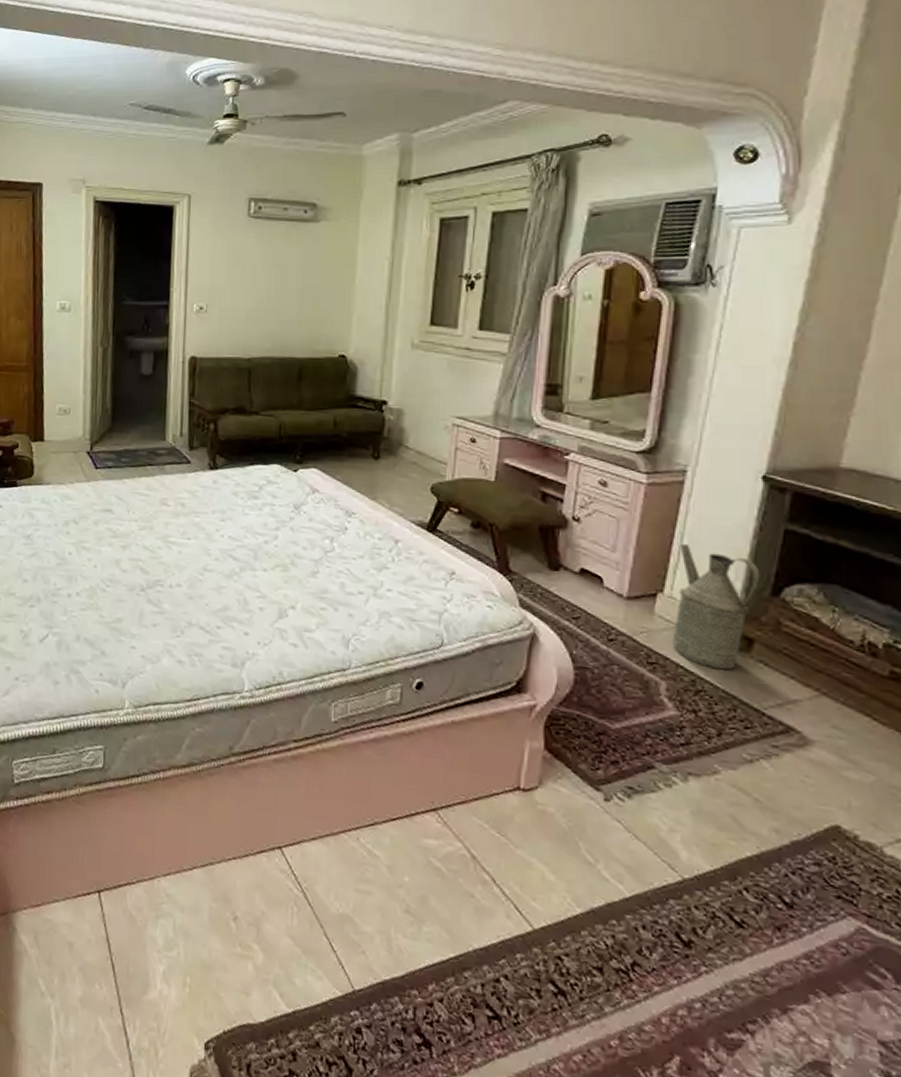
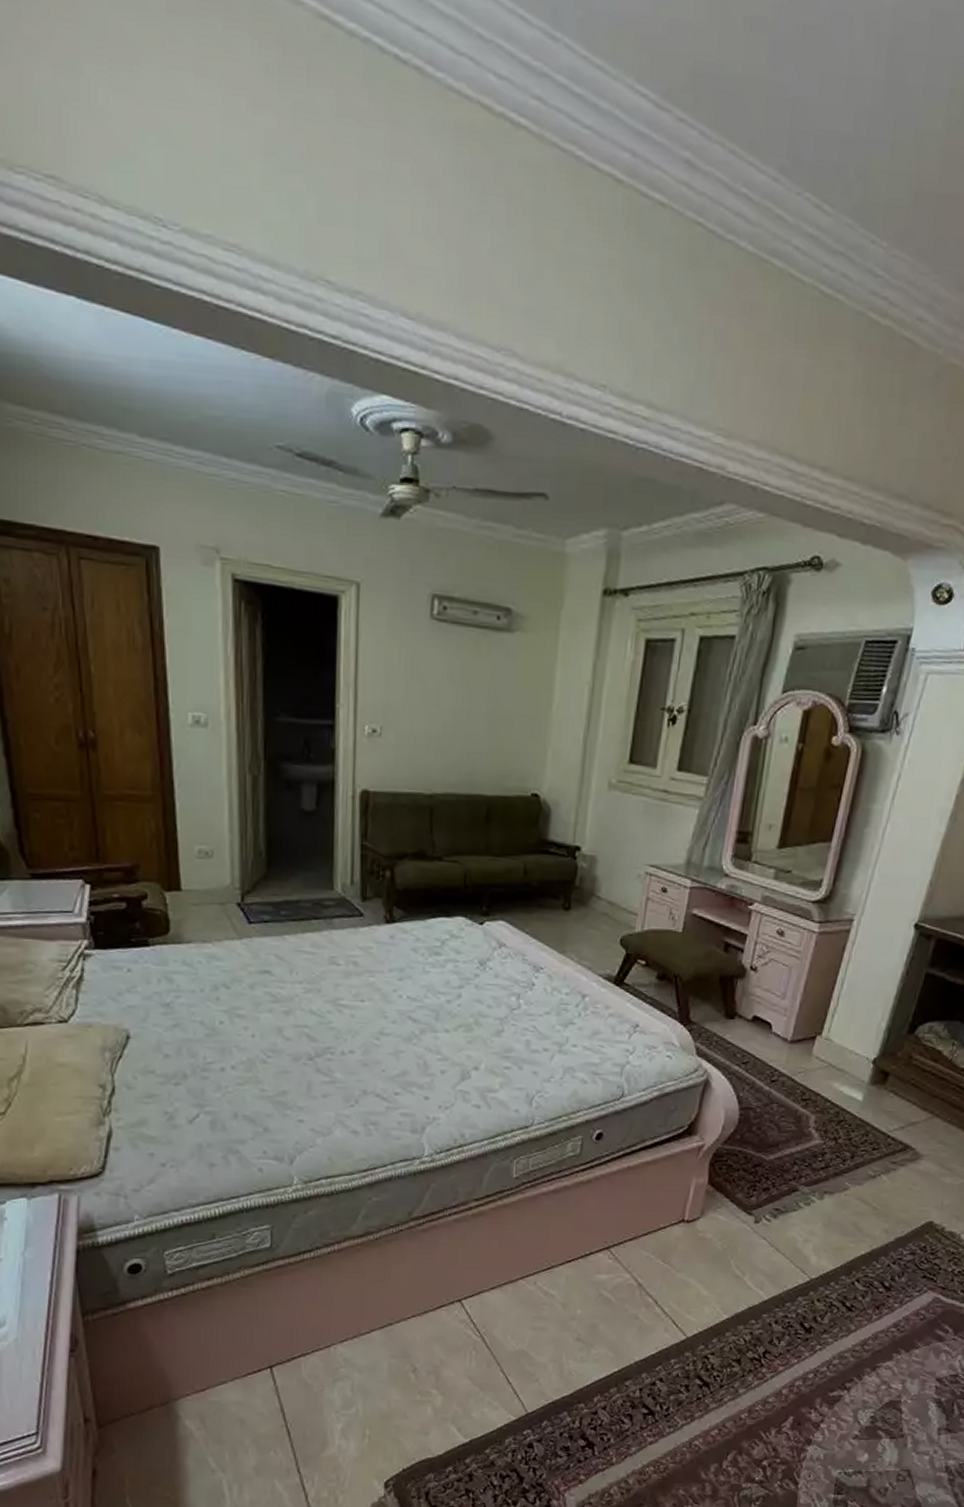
watering can: present [672,543,760,671] -> none [823,989,902,1101]

